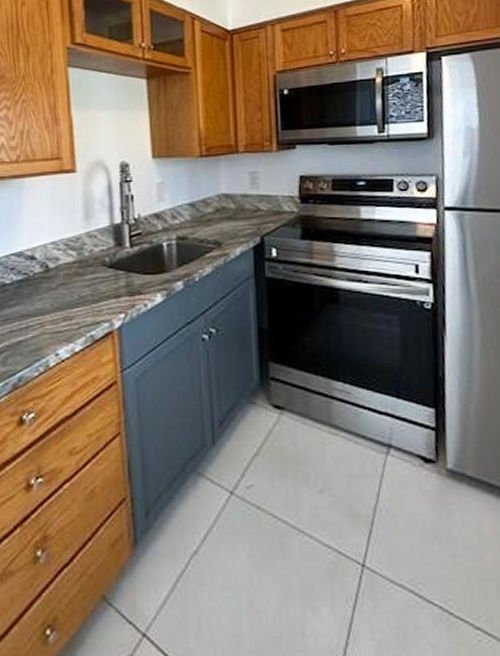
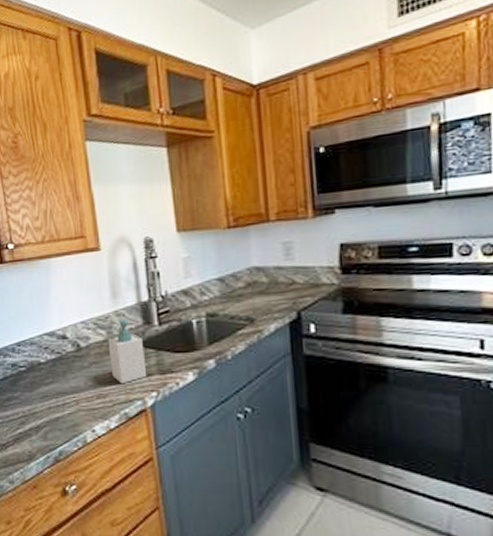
soap bottle: none [78,240,116,306] -> present [108,319,147,384]

